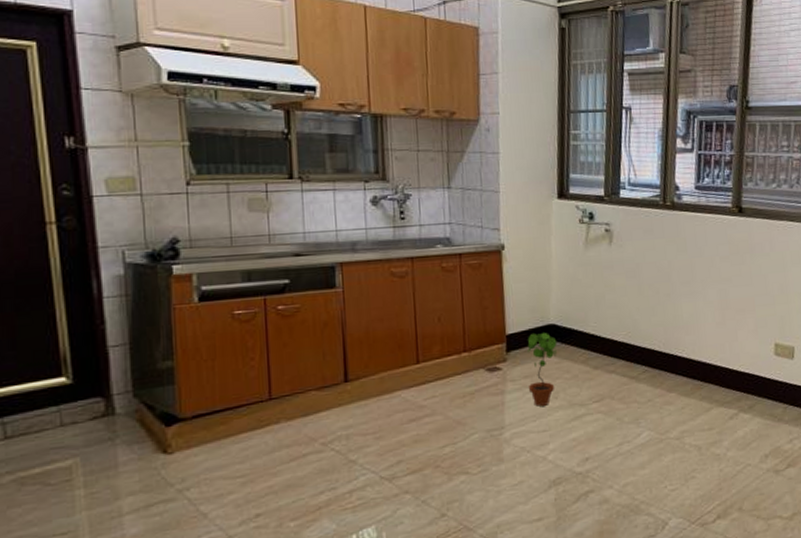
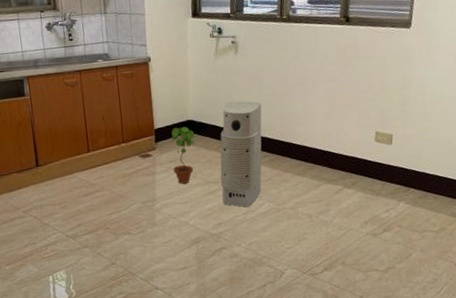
air purifier: none [588,301,641,437] -> present [220,101,262,208]

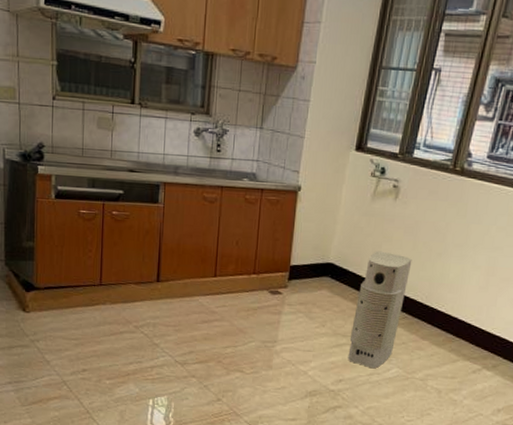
potted plant: present [171,127,195,184] -> none [301,267,333,331]

